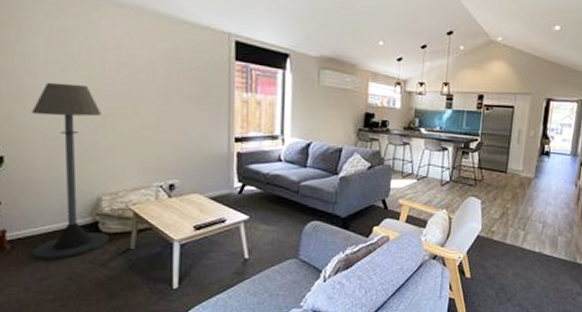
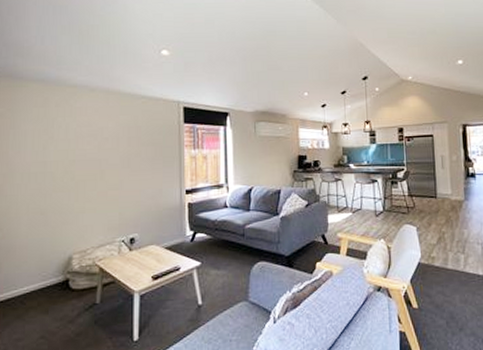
floor lamp: present [32,82,109,260] -> none [11,157,78,321]

